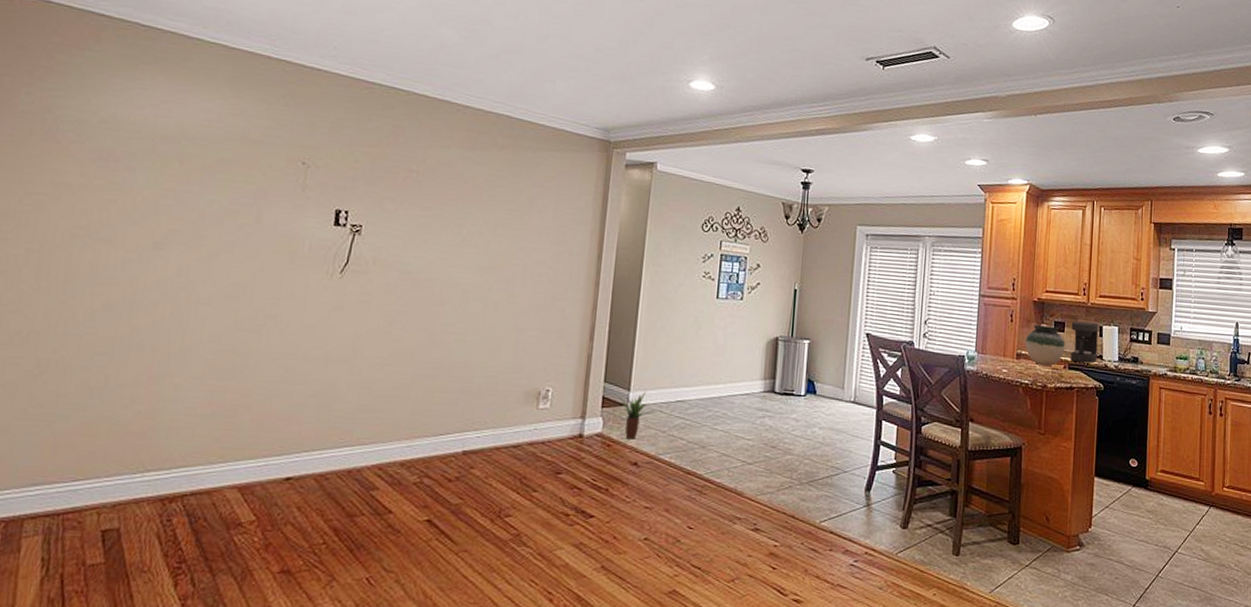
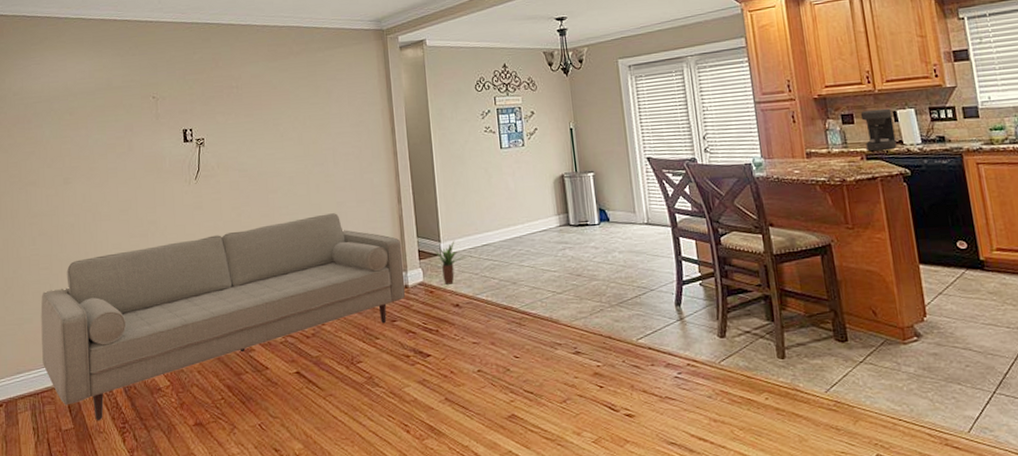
sofa: none [74,339,585,557] -> present [40,213,406,421]
vase: present [1025,325,1065,367] -> none [813,120,859,161]

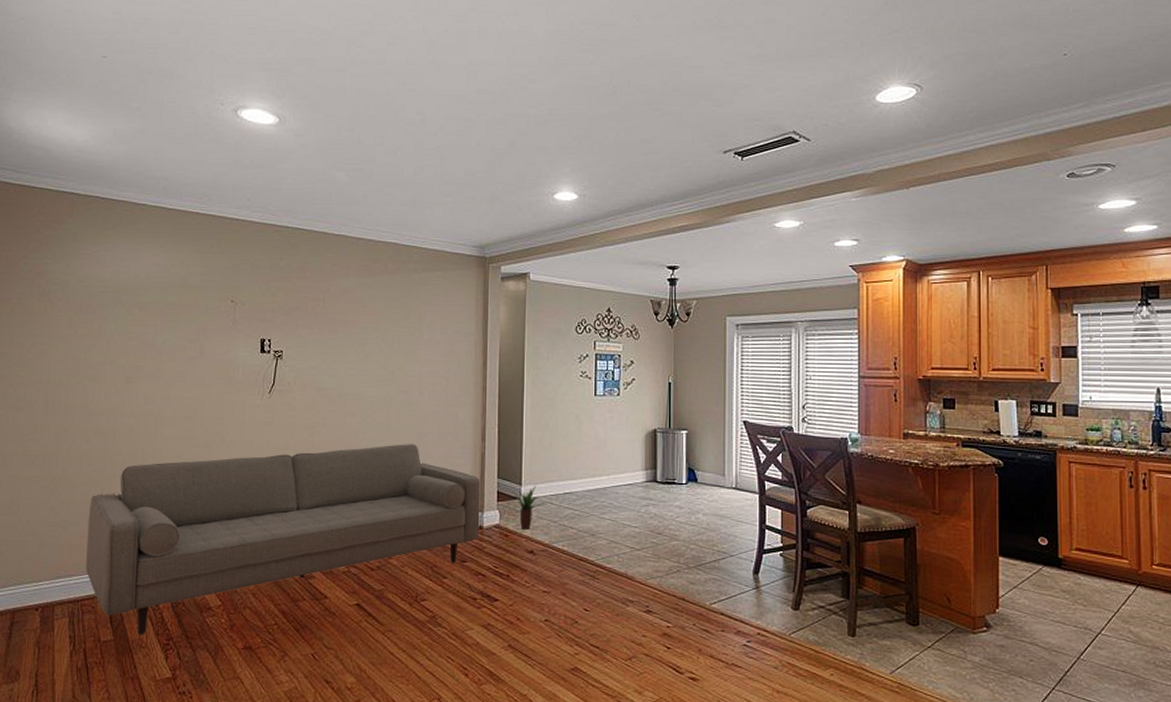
coffee maker: present [860,108,897,152] -> none [962,396,994,440]

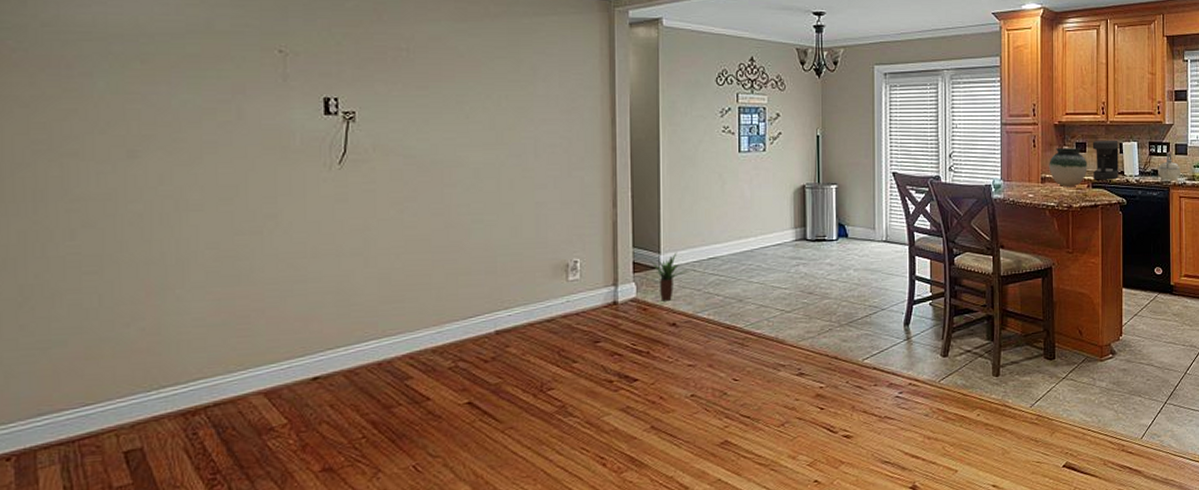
sofa: present [86,444,481,636] -> none [81,215,614,473]
vase: none [912,404,957,445] -> present [1049,148,1088,188]
coffee maker: none [962,396,994,440] -> present [1092,140,1119,180]
kettle: none [1041,412,1070,444] -> present [1158,151,1181,181]

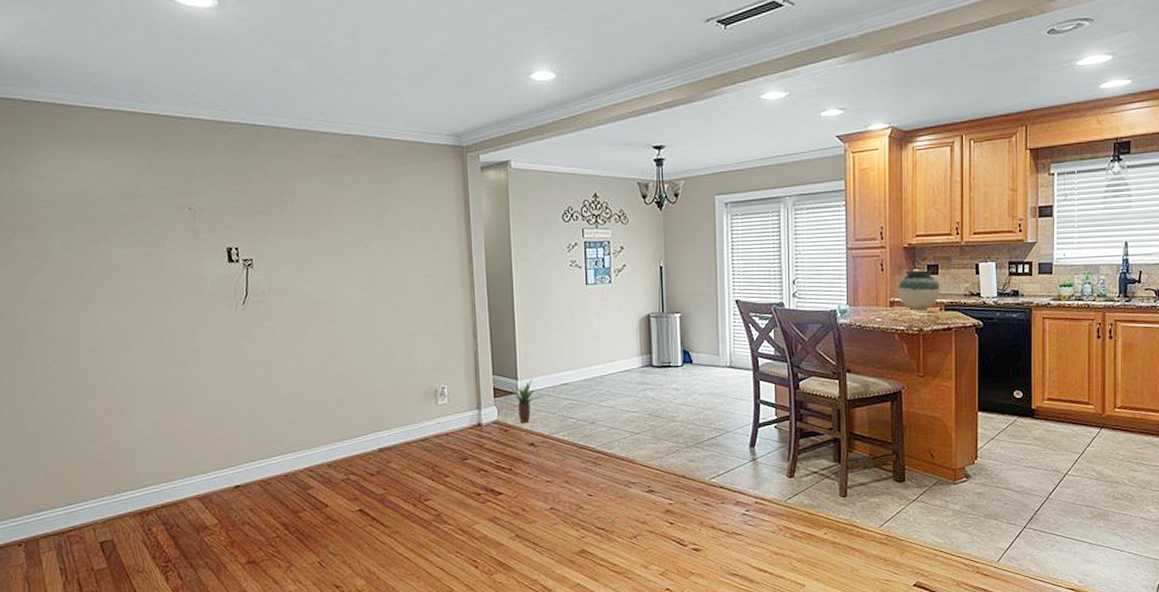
coffee maker: present [1092,140,1119,180] -> none [945,260,974,303]
kettle: present [1158,151,1181,181] -> none [1018,270,1045,302]

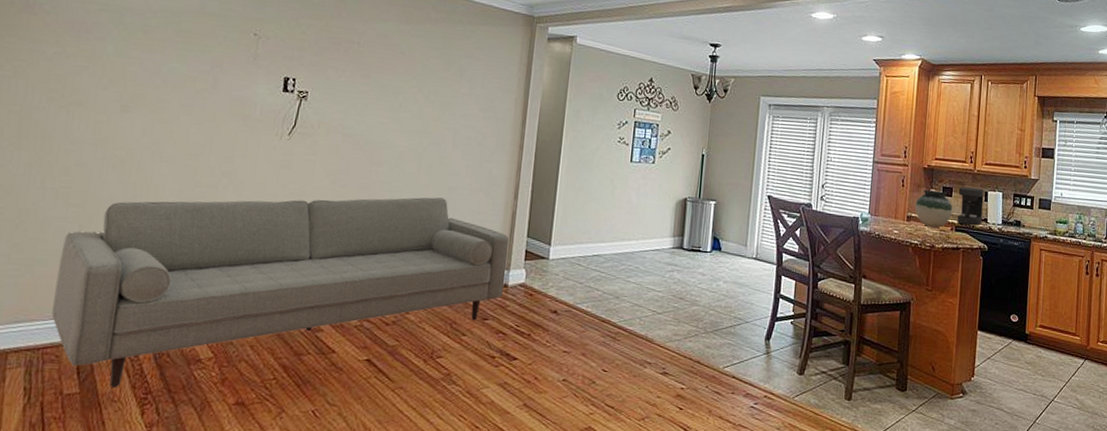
sofa: none [61,347,479,561] -> present [52,197,509,389]
potted plant: present [508,378,543,423] -> none [540,246,573,290]
coffee maker: none [945,260,974,303] -> present [957,186,984,226]

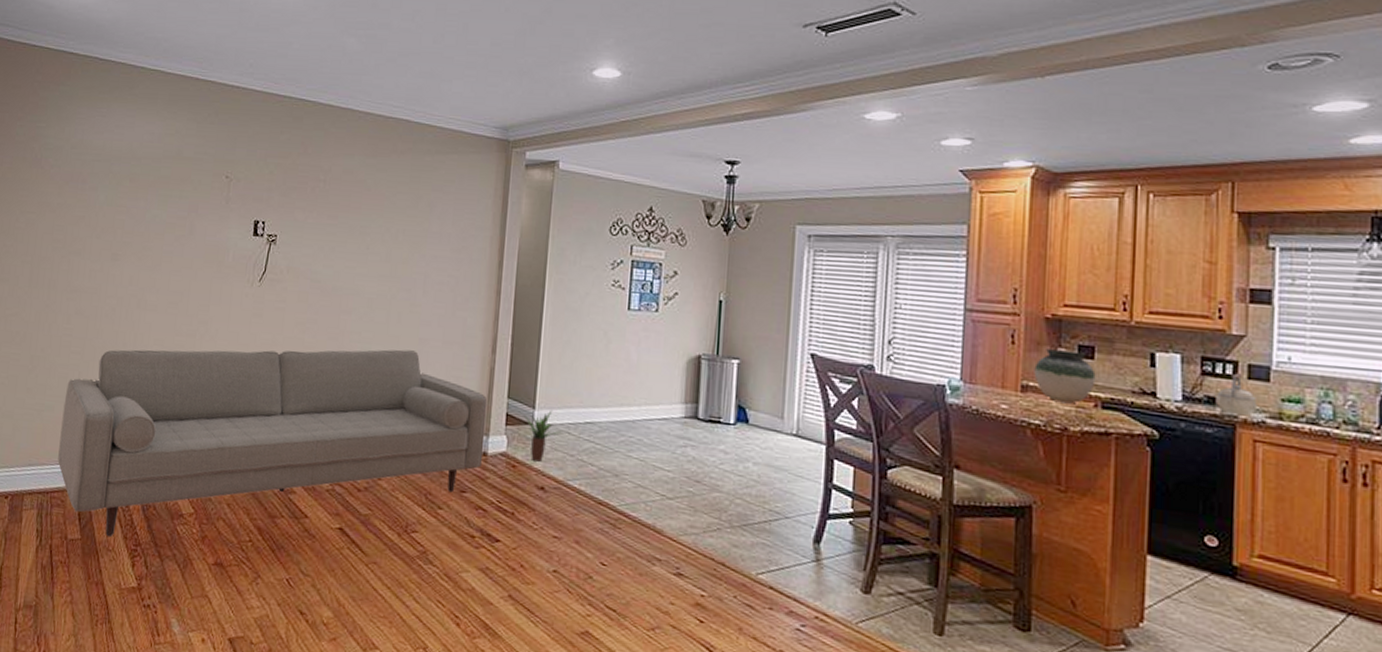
potted plant: none [540,246,573,290] -> present [523,410,562,462]
coffee maker: present [957,186,984,226] -> none [1104,344,1149,403]
kettle: none [1020,204,1043,233] -> present [1215,373,1257,416]

